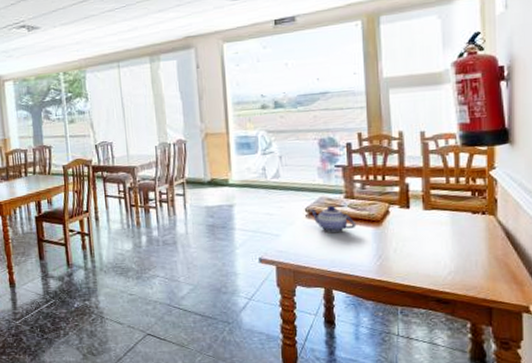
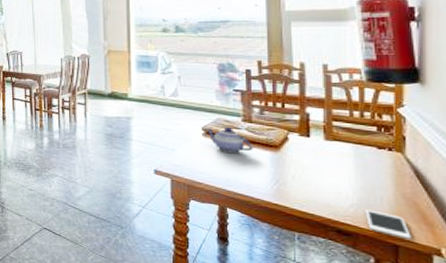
cell phone: none [461,275,503,300] -> present [364,209,411,239]

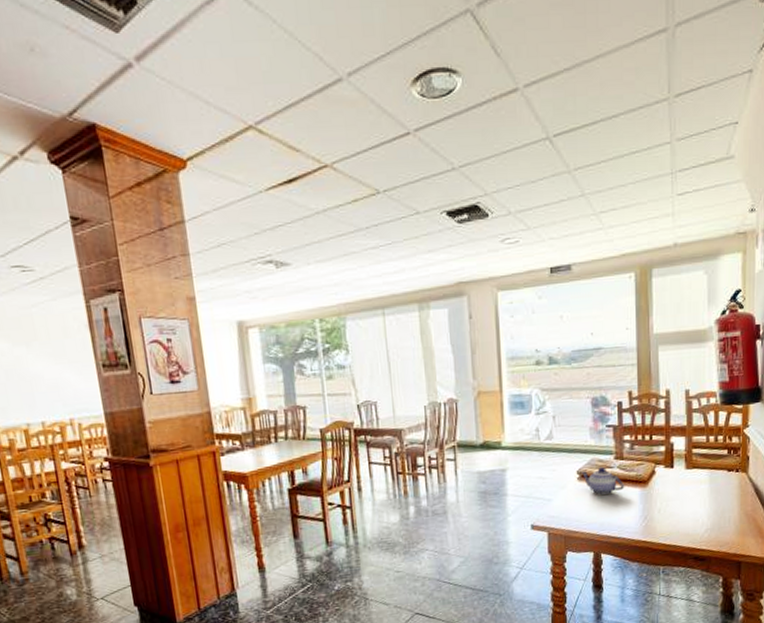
cell phone: present [364,209,411,239] -> none [716,532,750,554]

